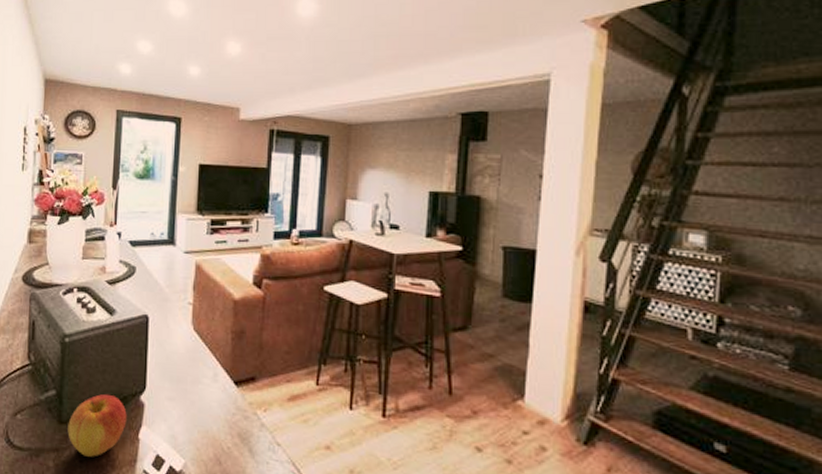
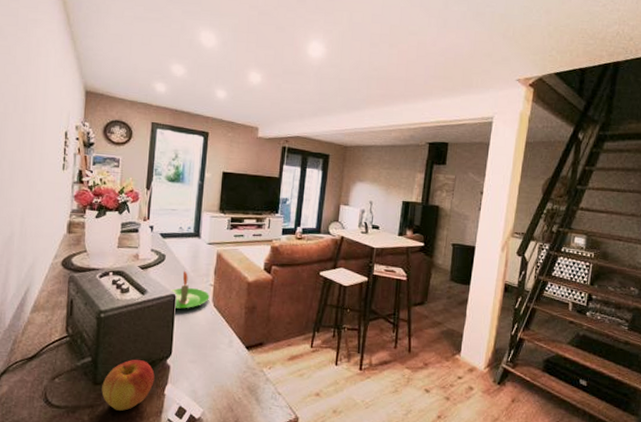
candle: none [142,285,188,333] -> present [170,270,210,309]

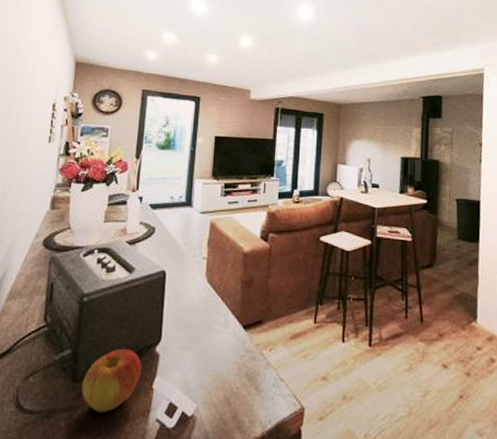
candle: present [170,270,210,309] -> none [159,243,203,287]

